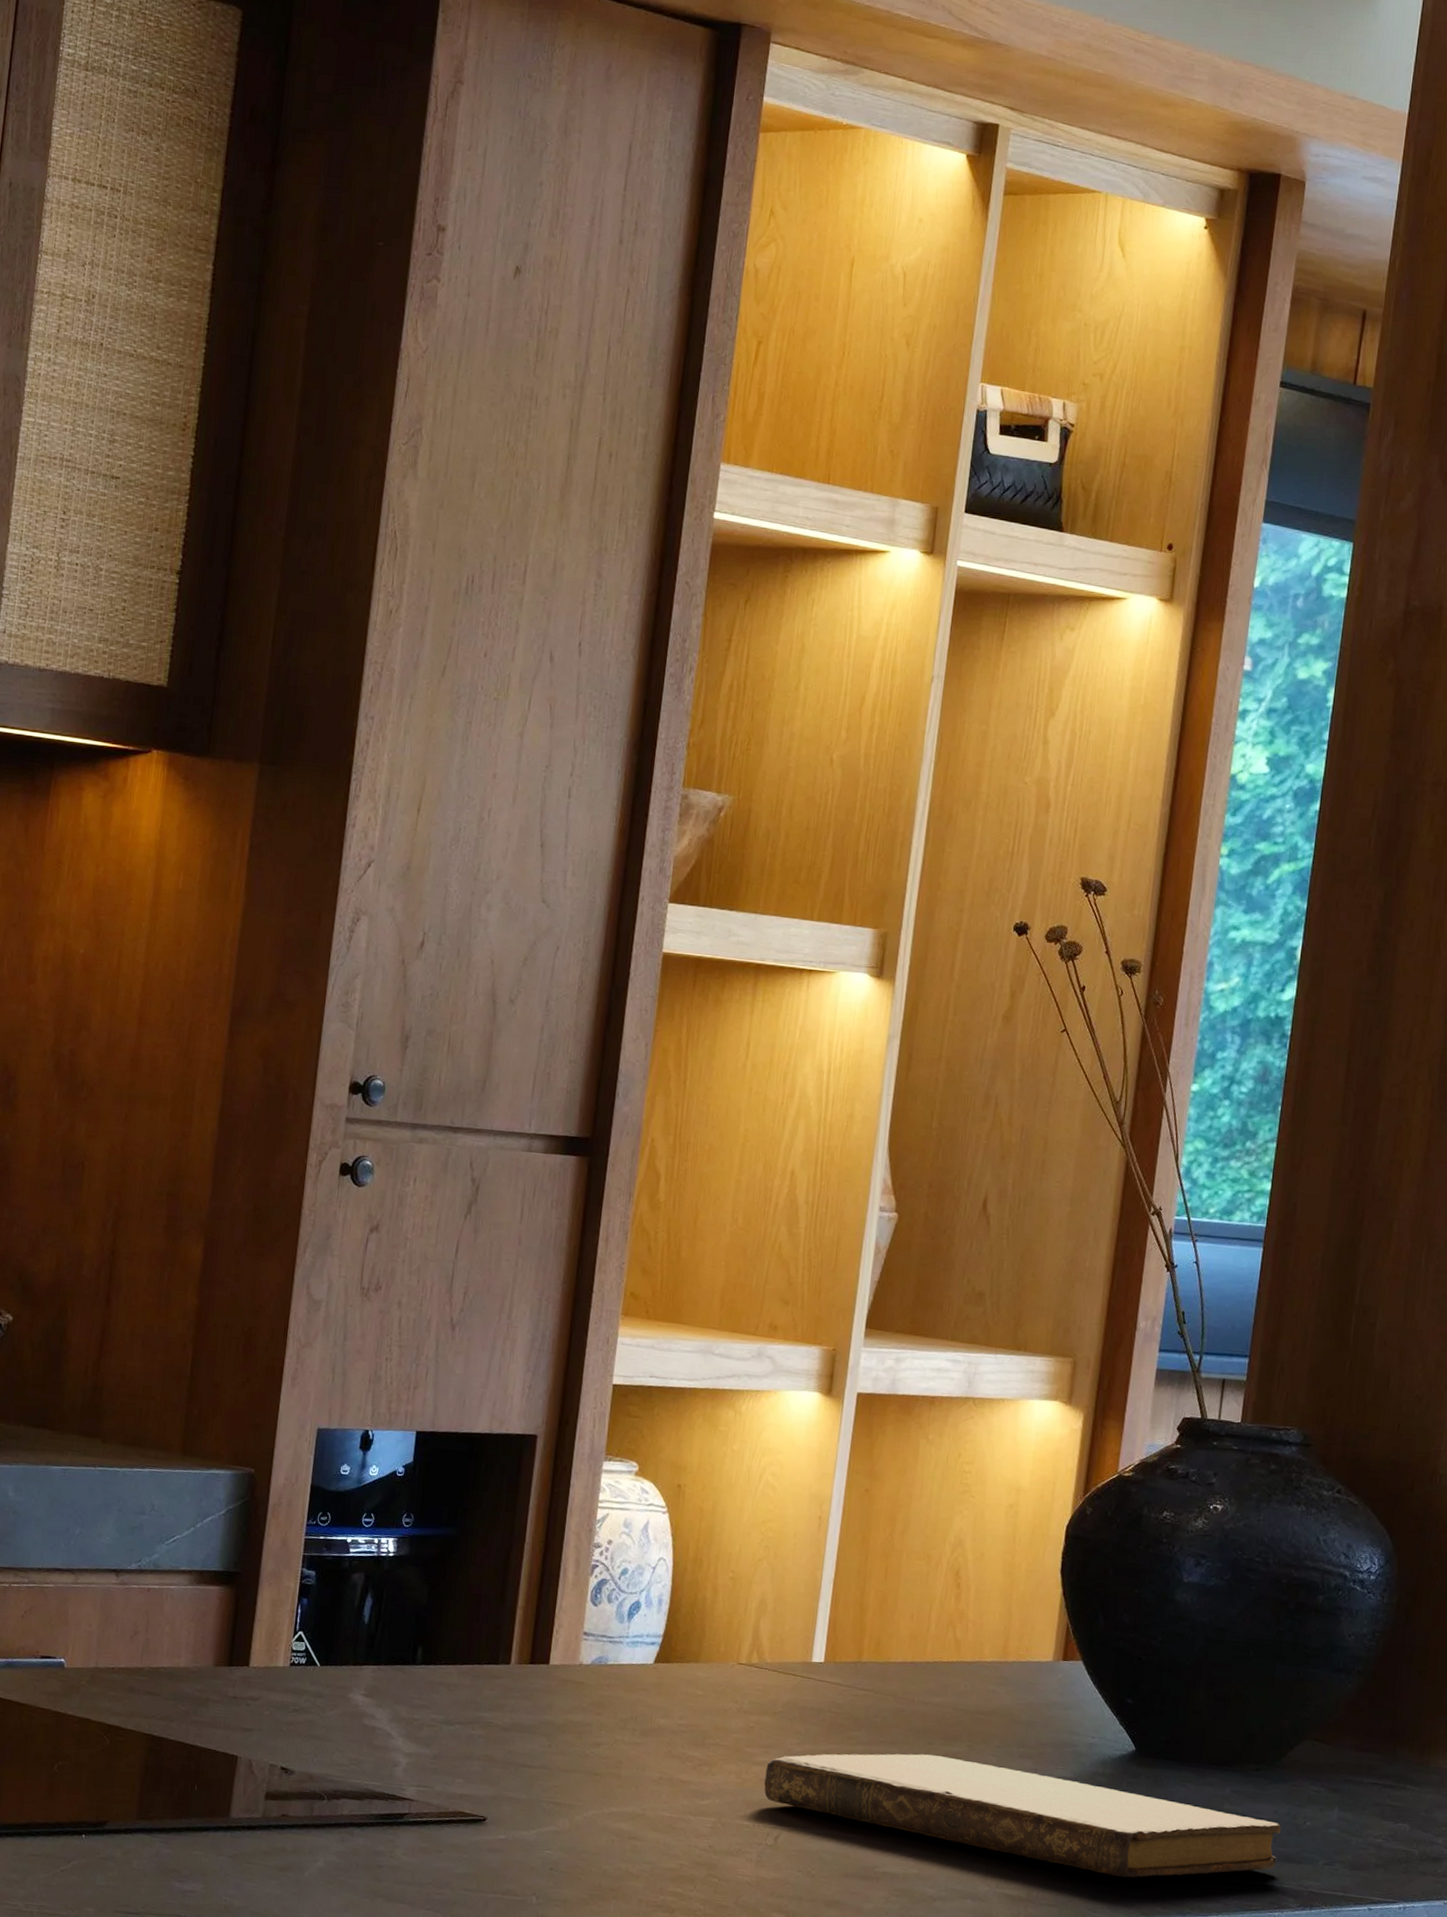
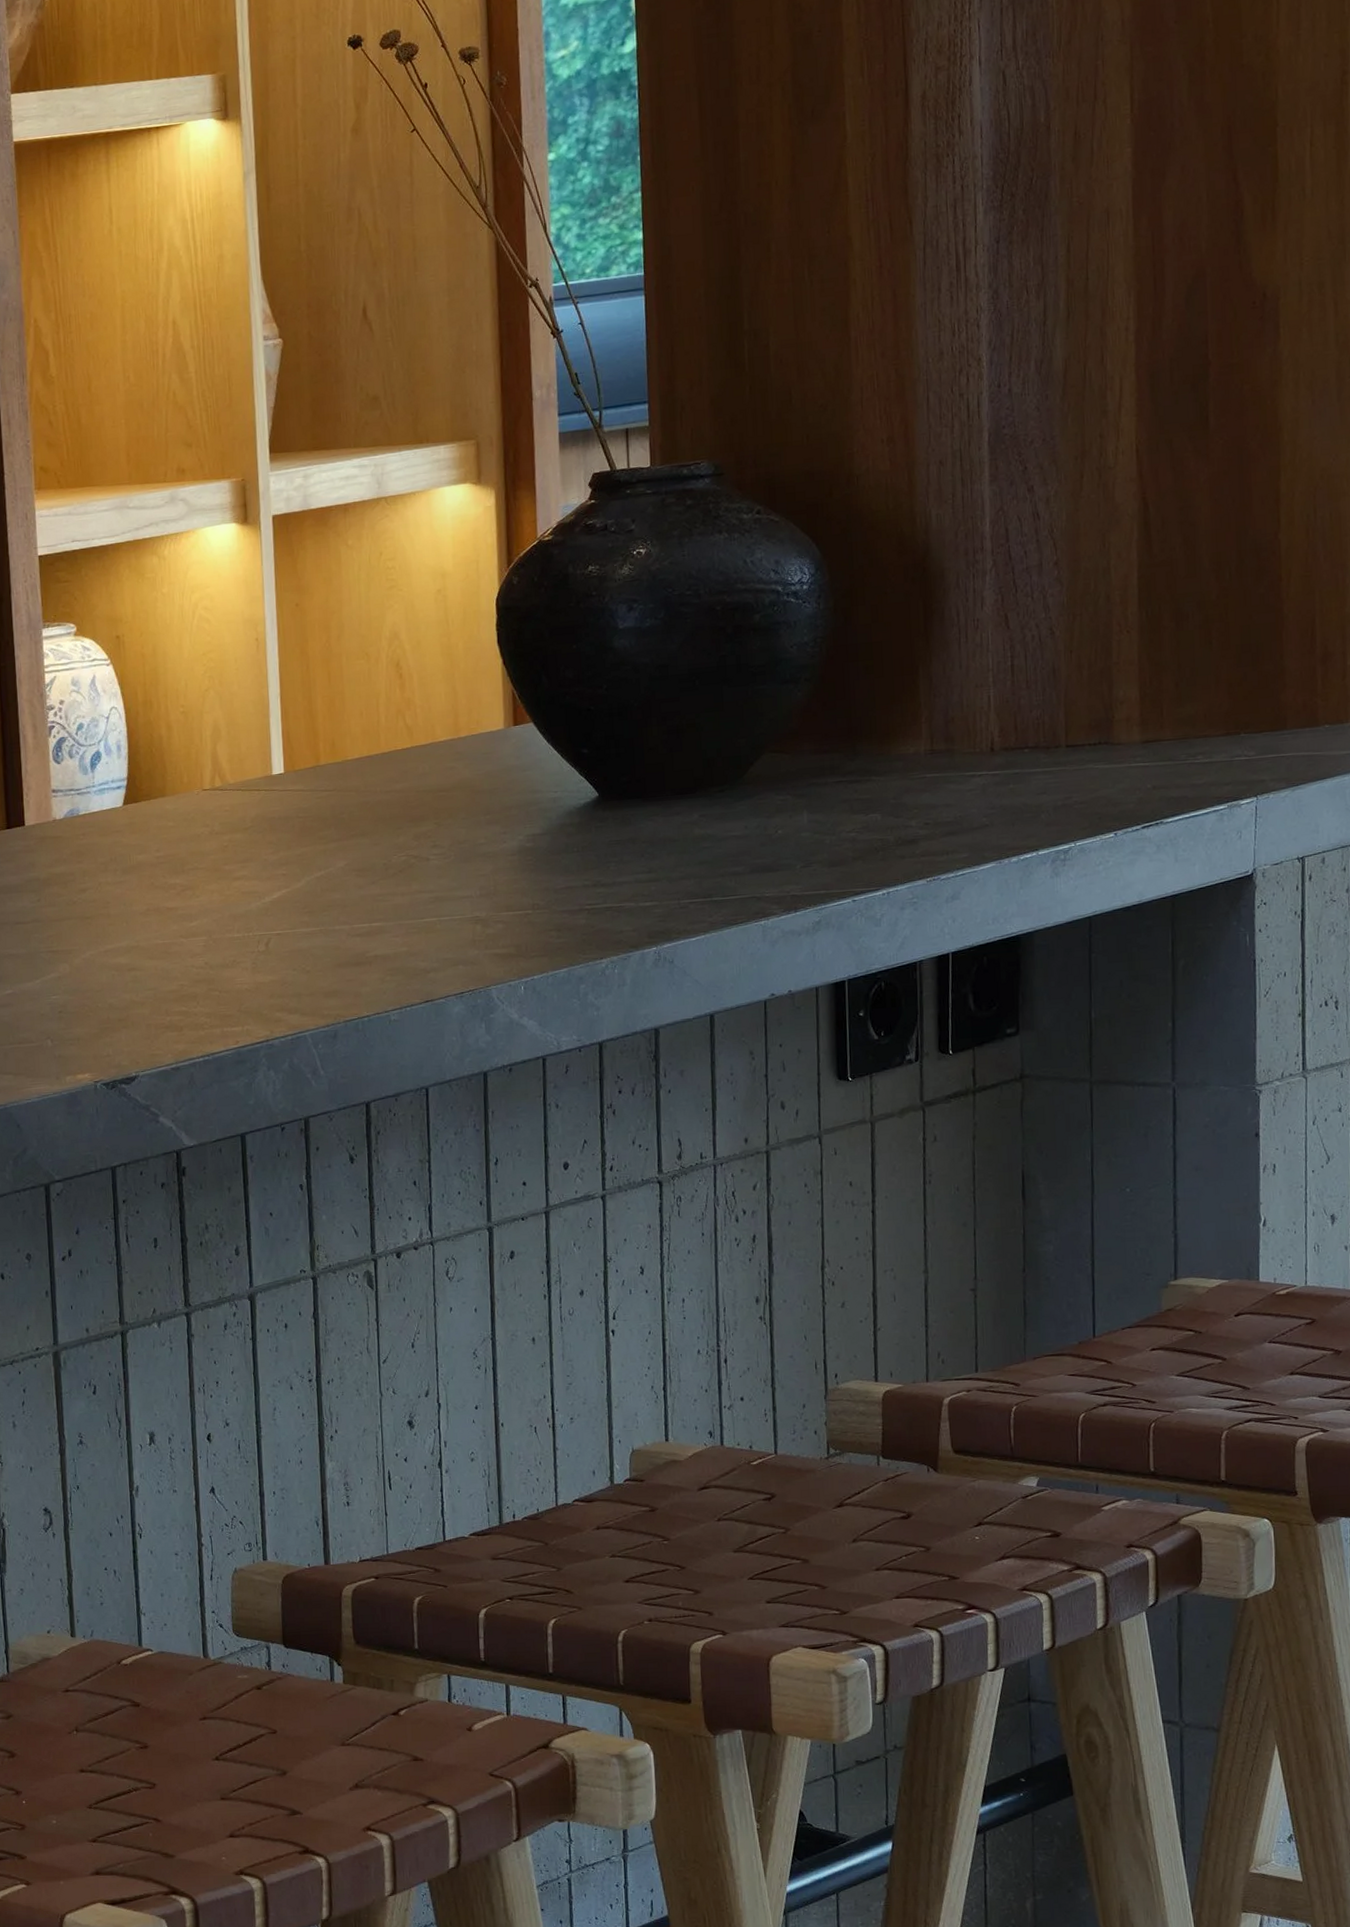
notebook: present [764,1754,1282,1879] -> none [246,836,755,918]

